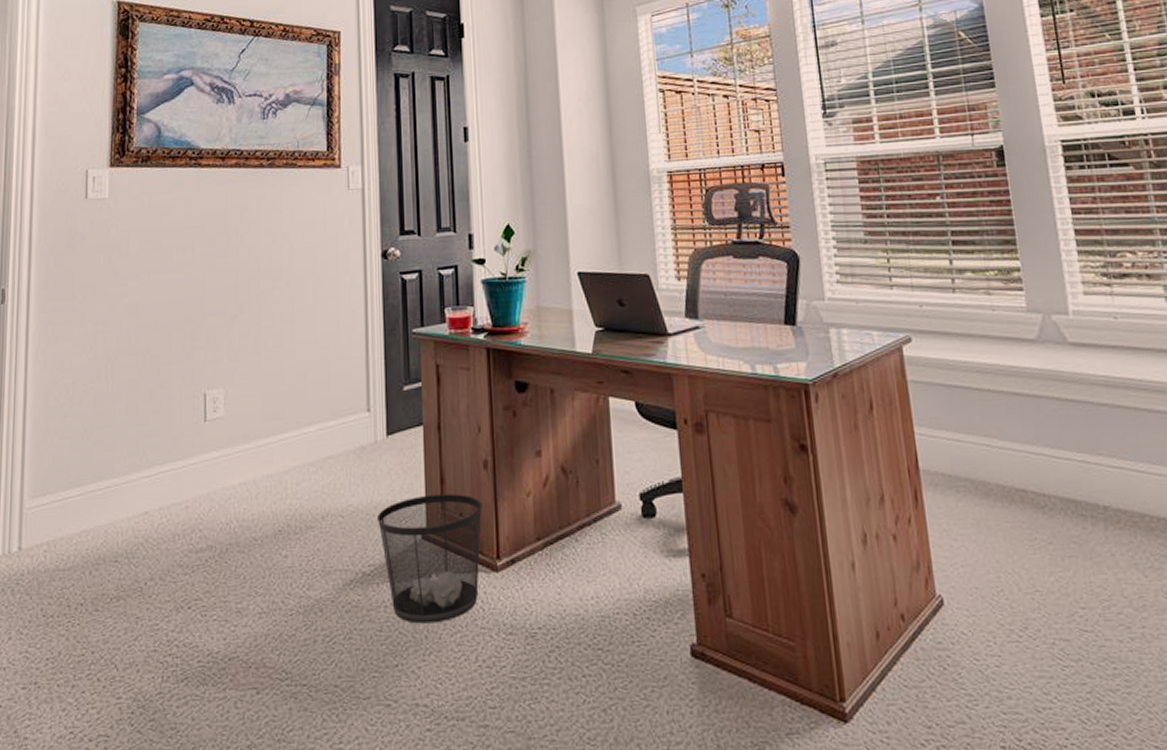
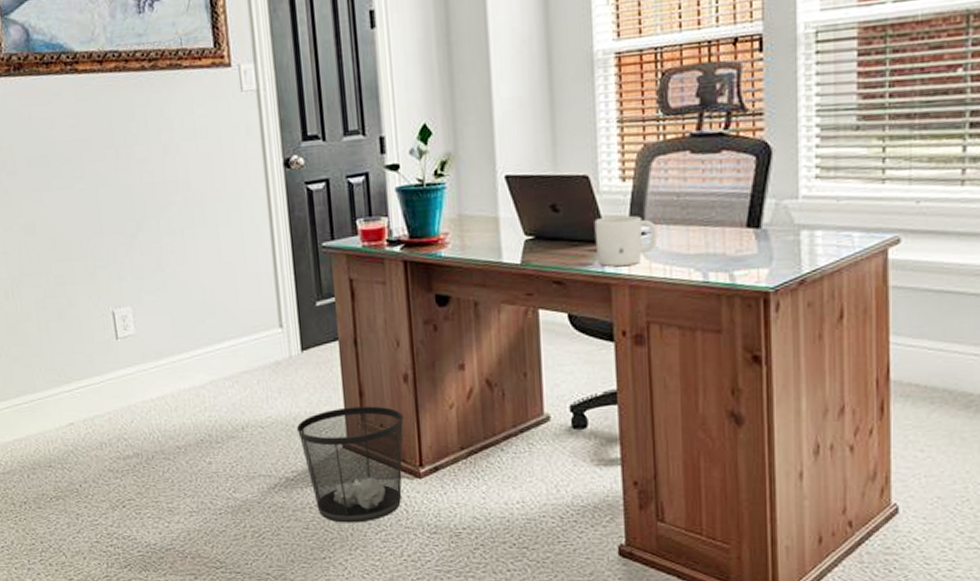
mug: none [655,311,711,358] -> present [594,215,658,267]

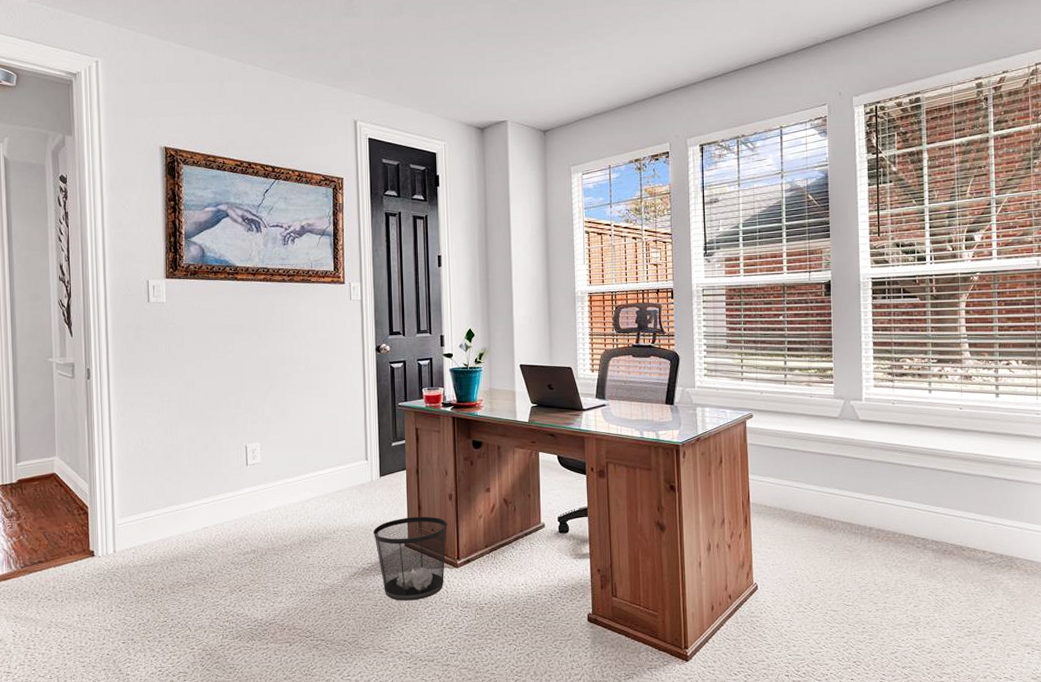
mug: present [594,215,658,267] -> none [574,393,613,426]

